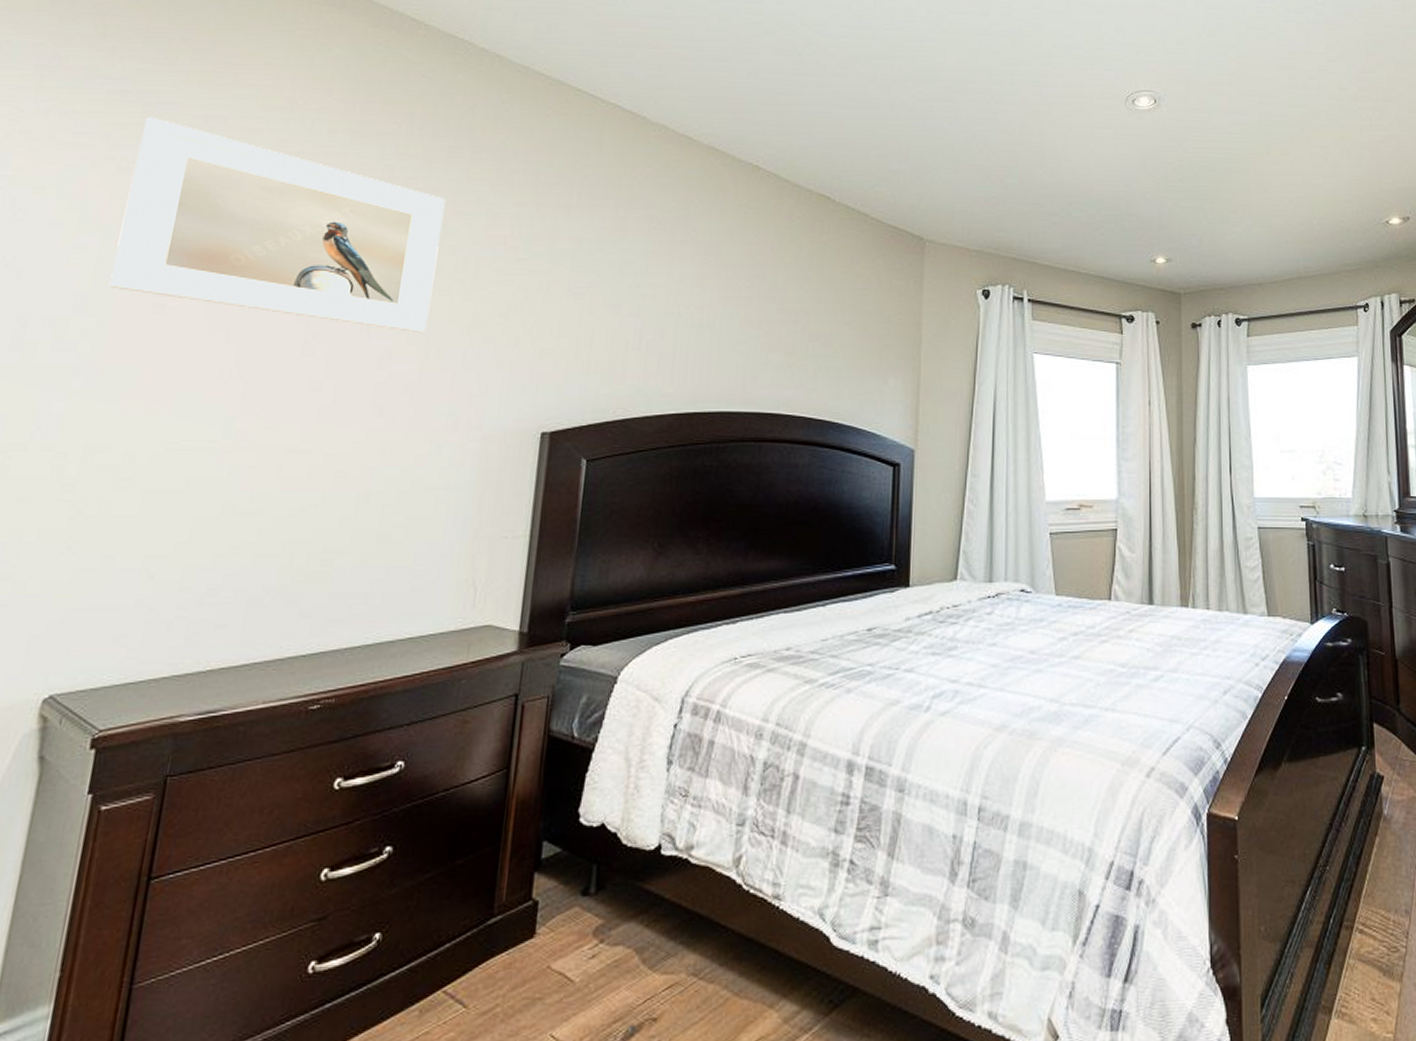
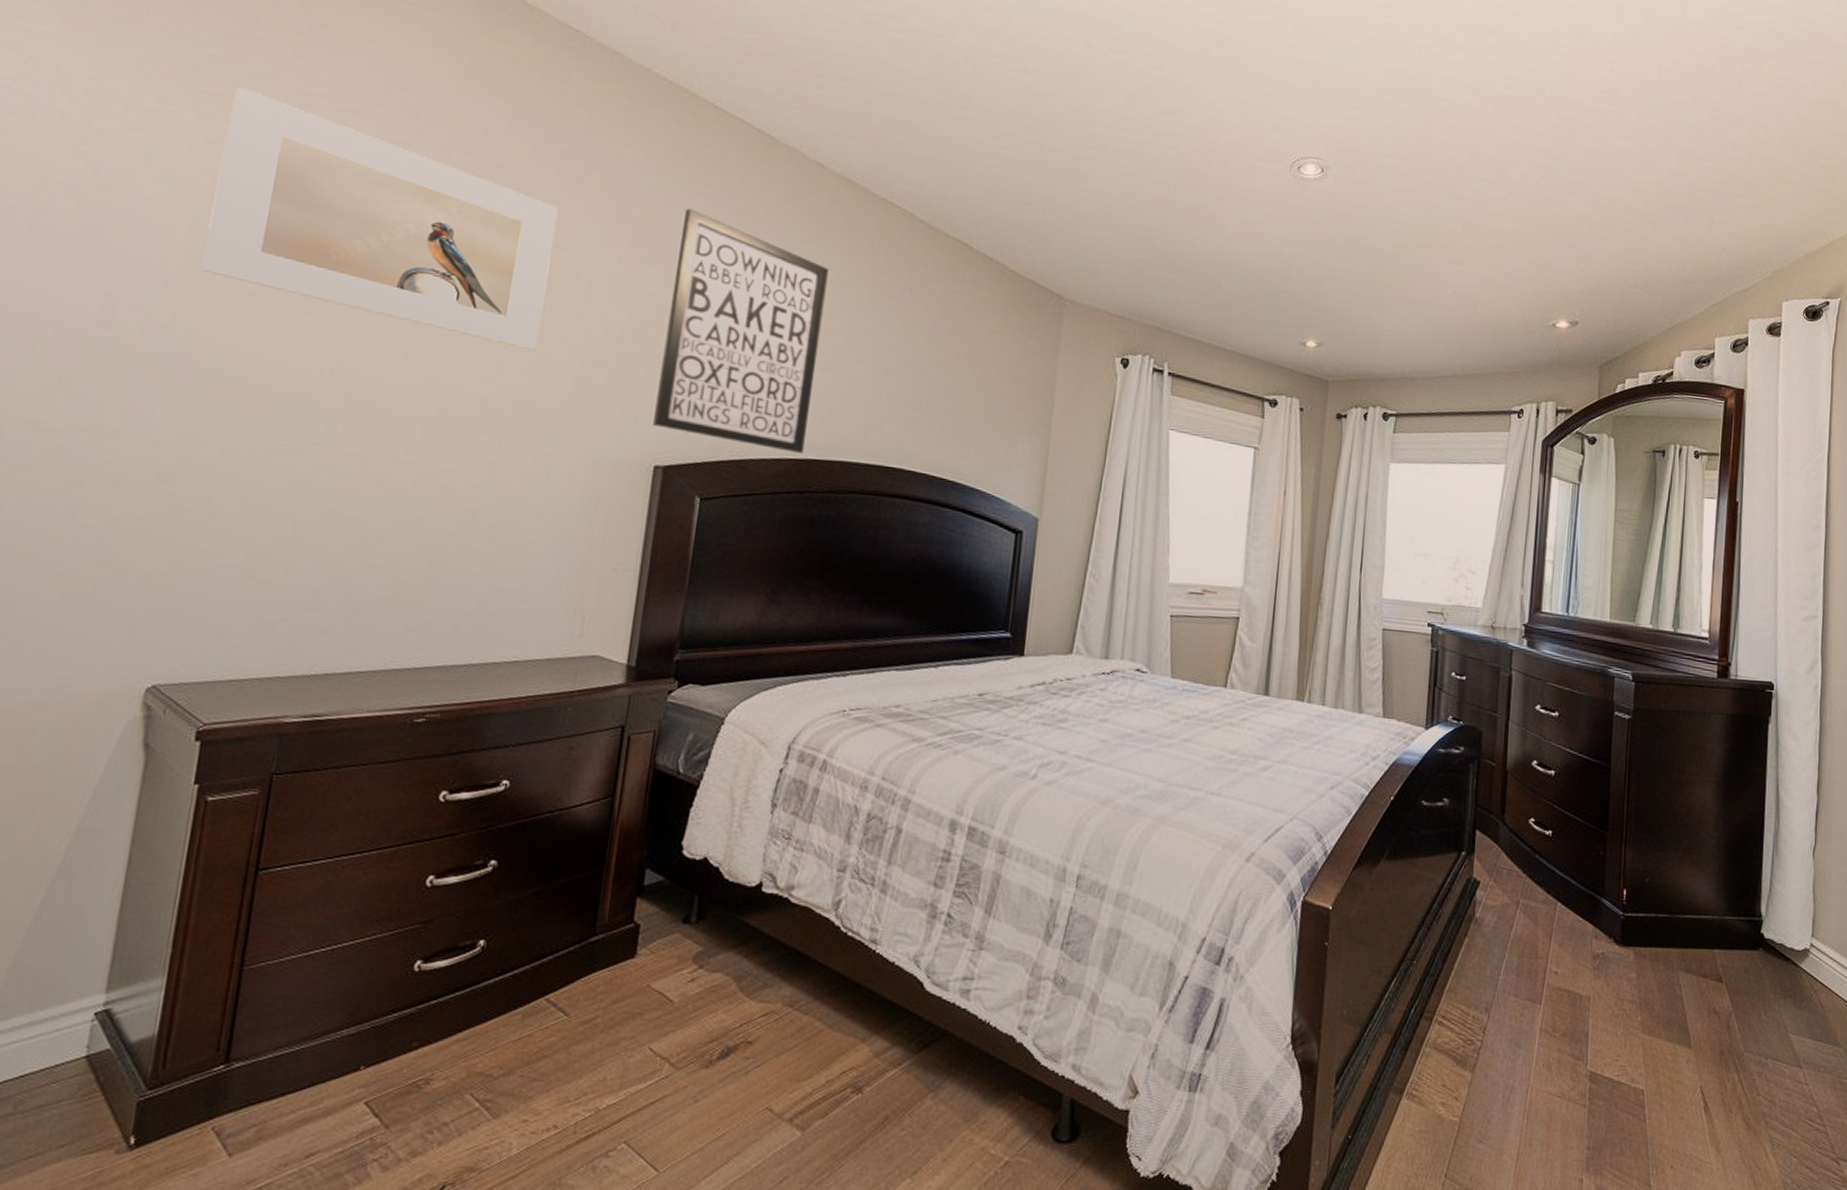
wall art: none [539,189,701,408] -> present [653,208,829,453]

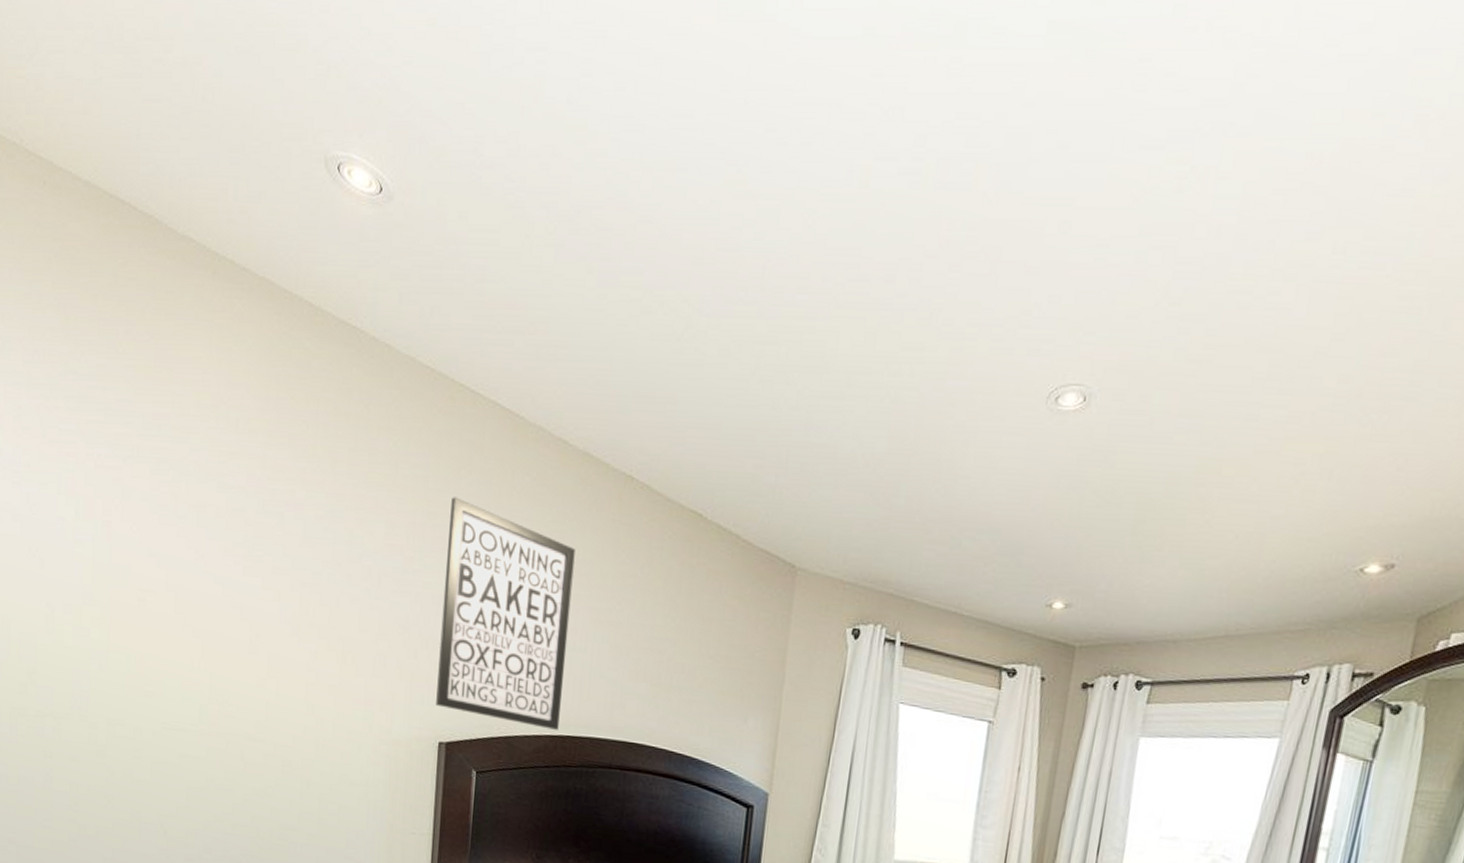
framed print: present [201,87,559,351] -> none [104,414,350,640]

